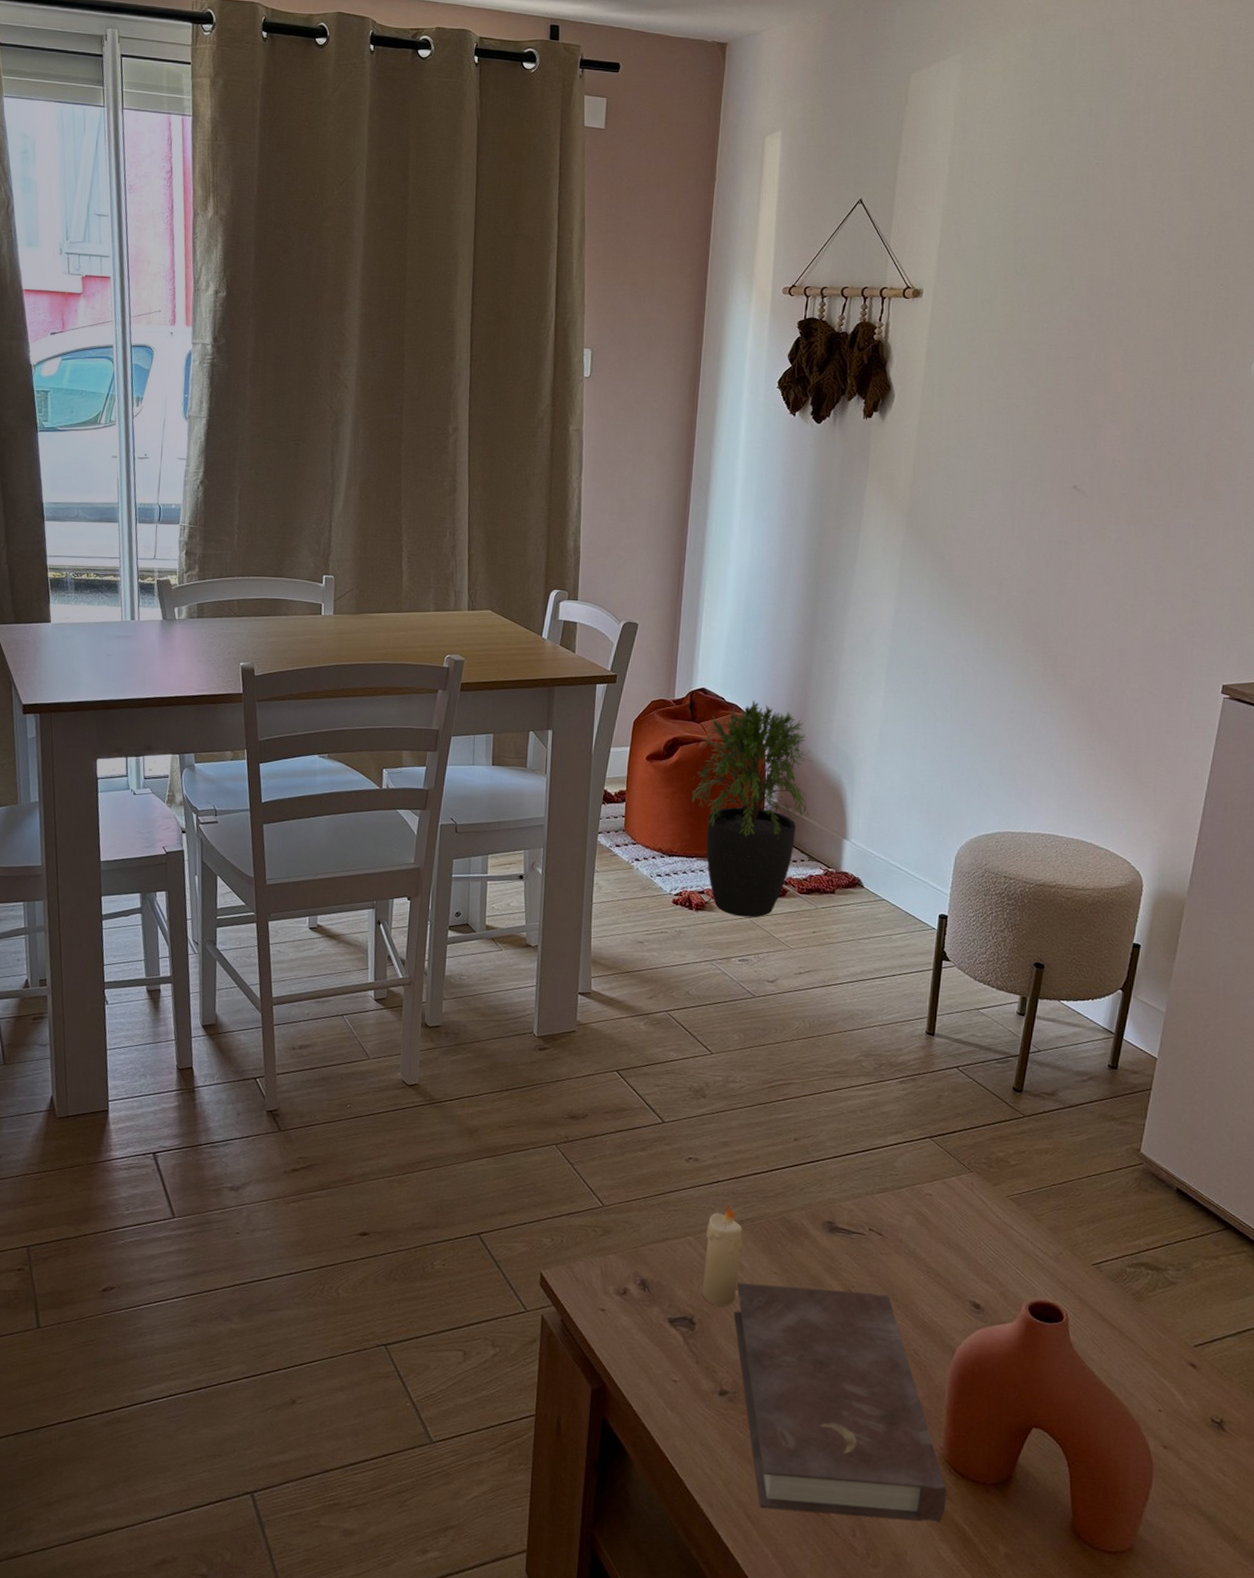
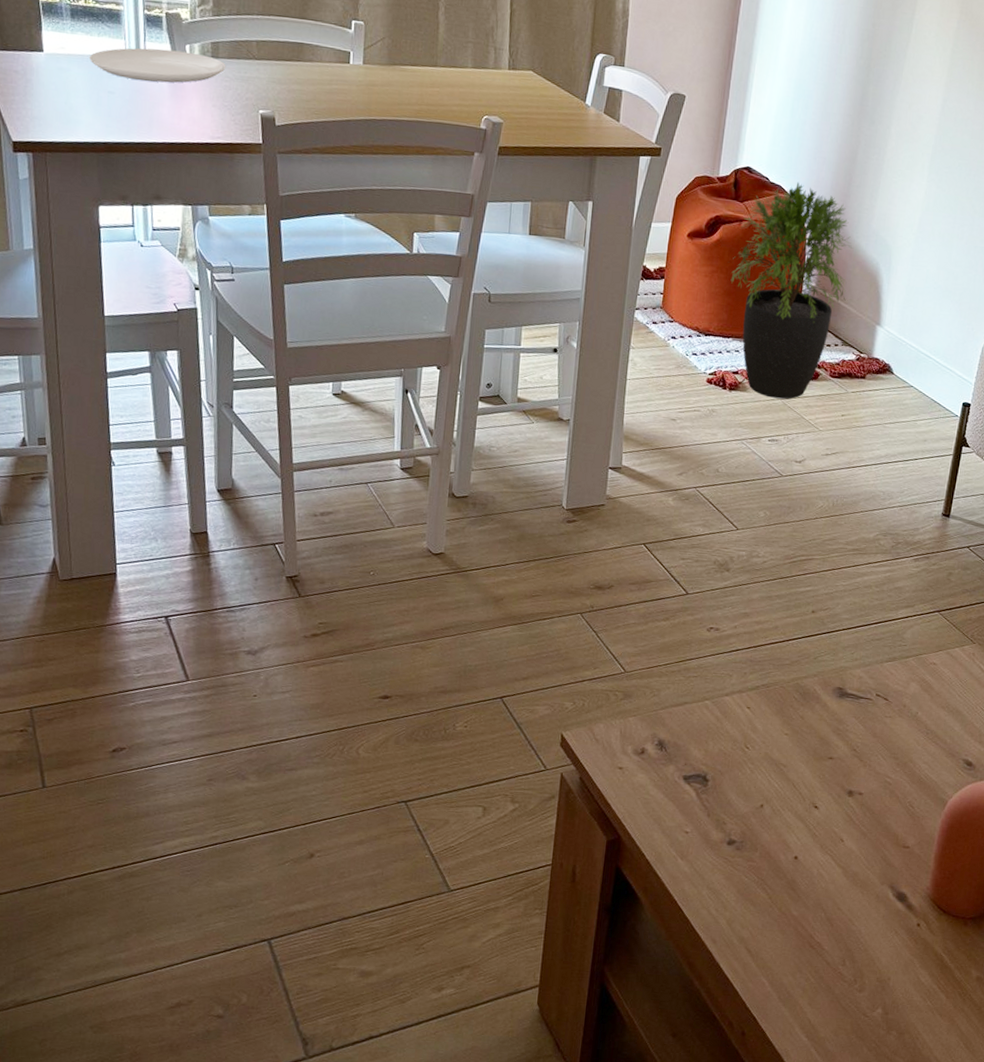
plate: none [90,612,210,643] -> present [89,48,226,83]
candle: present [702,1205,743,1306] -> none [716,672,758,765]
book: present [733,1283,947,1522] -> none [745,743,930,952]

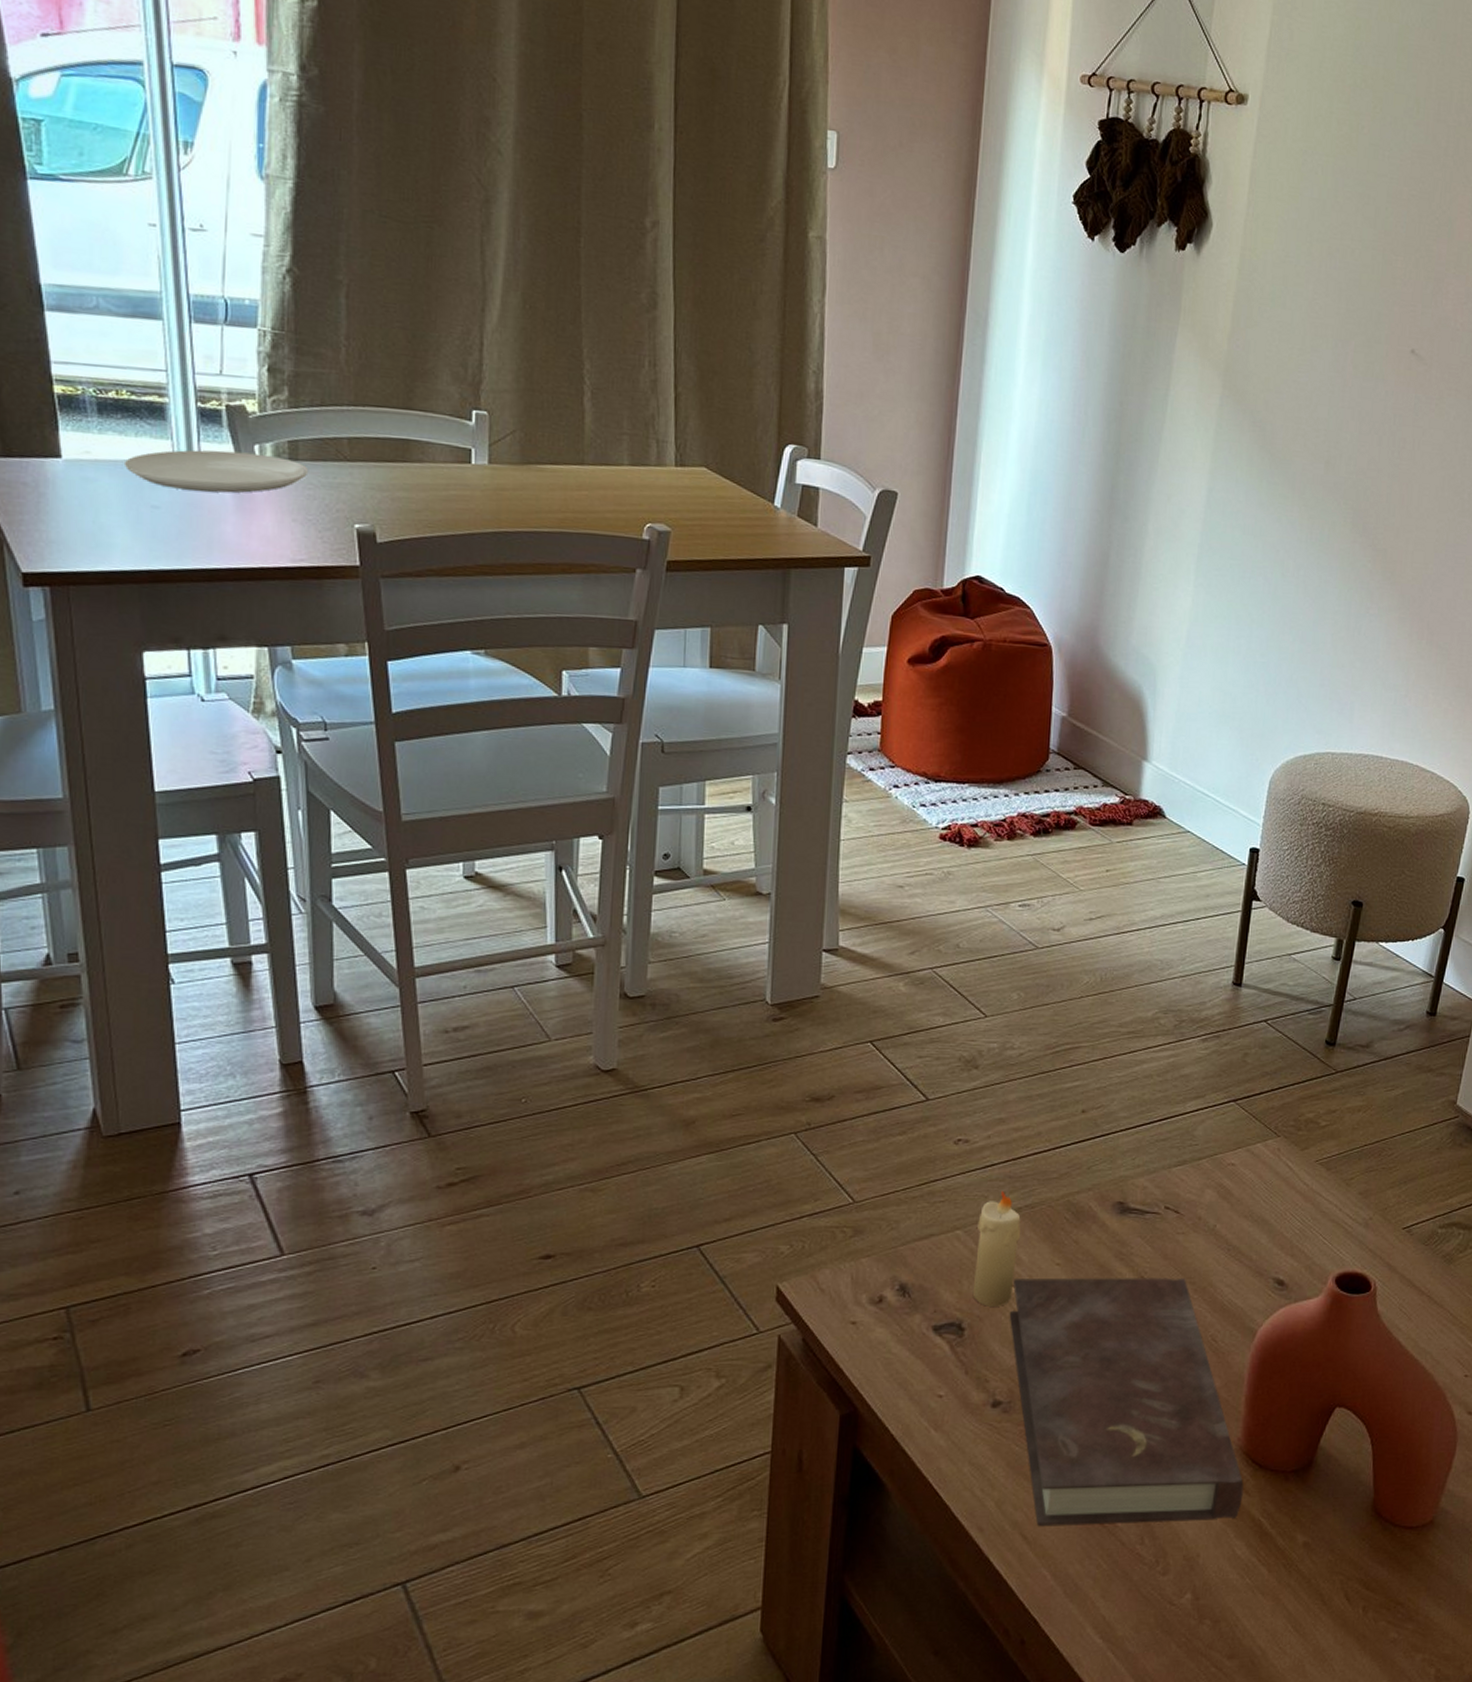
candle: none [716,672,758,765] -> present [972,1191,1021,1307]
potted plant: present [730,182,853,399] -> none [963,592,1110,855]
book: none [745,743,930,952] -> present [1009,1278,1244,1526]

